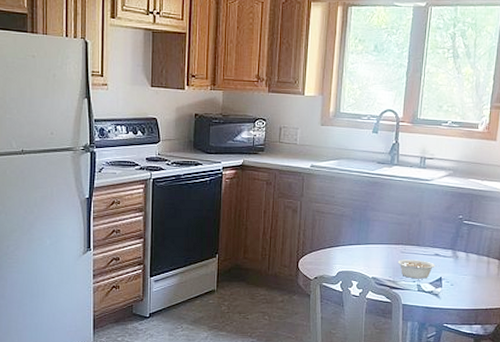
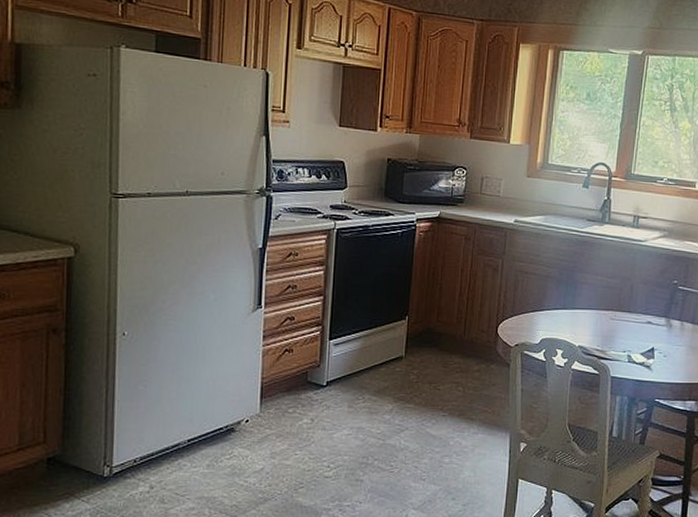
legume: present [397,259,440,279] -> none [607,327,652,349]

